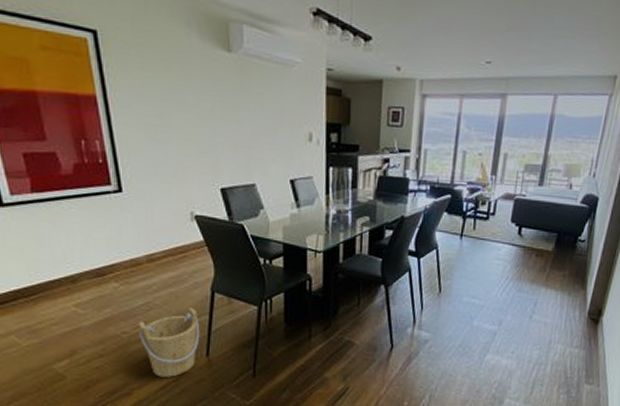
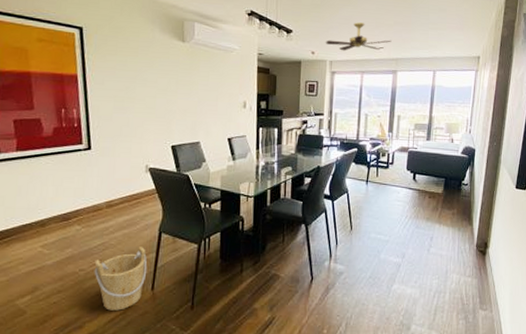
ceiling fan: none [414,26,503,67] -> present [325,22,392,51]

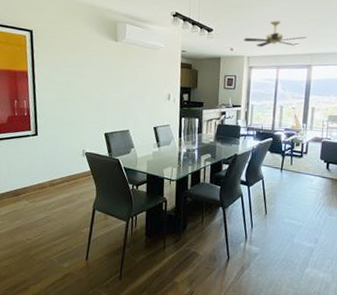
bucket: present [94,247,148,311] -> none [38,221,83,277]

